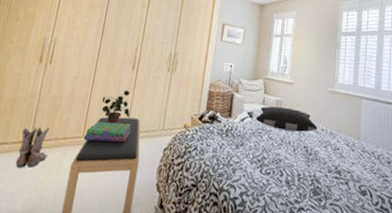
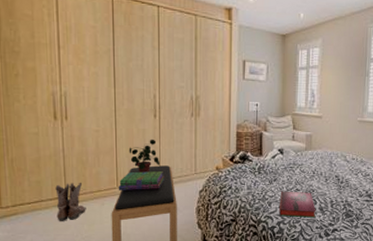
hardback book: none [243,157,282,192] -> present [279,191,316,218]
pillow: present [255,106,318,132] -> none [286,140,349,163]

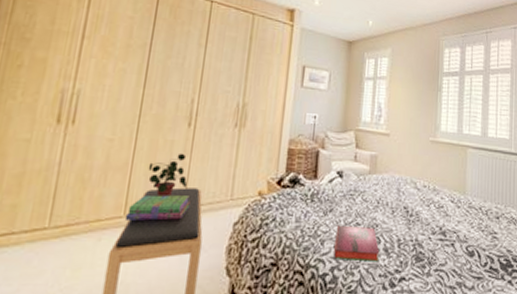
boots: present [55,183,86,221] -> none [28,208,75,264]

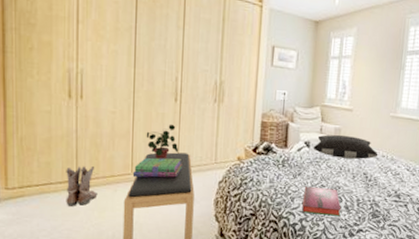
boots: none [28,208,75,264] -> present [66,166,98,206]
pillow: none [346,162,419,191] -> present [313,134,379,159]

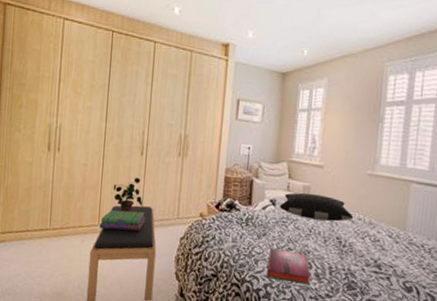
boots: present [66,166,98,206] -> none [39,215,67,254]

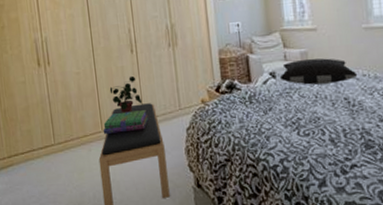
hardback book: present [267,248,311,285] -> none [278,121,327,153]

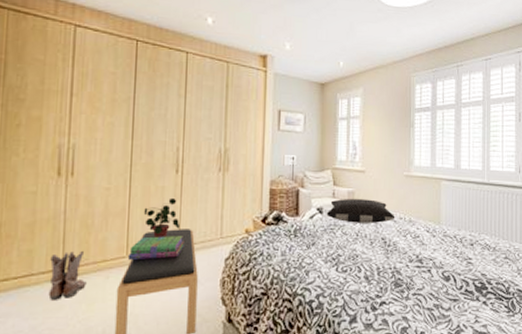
boots: none [44,129,75,171] -> present [48,251,87,300]

